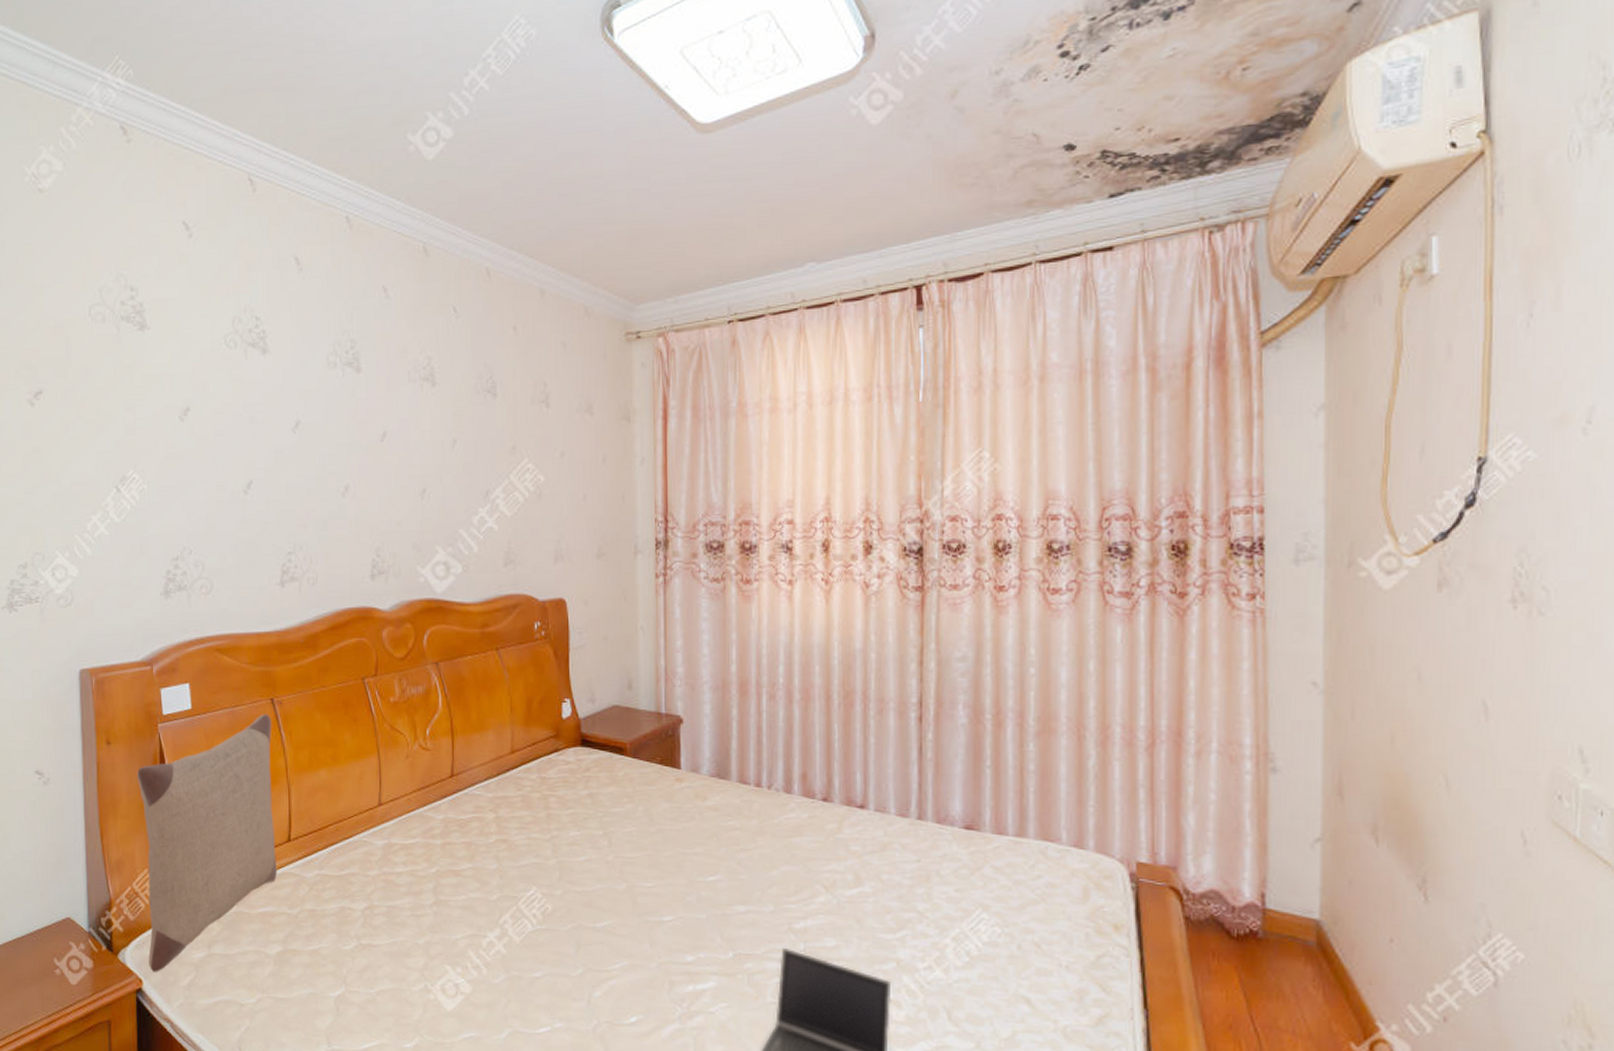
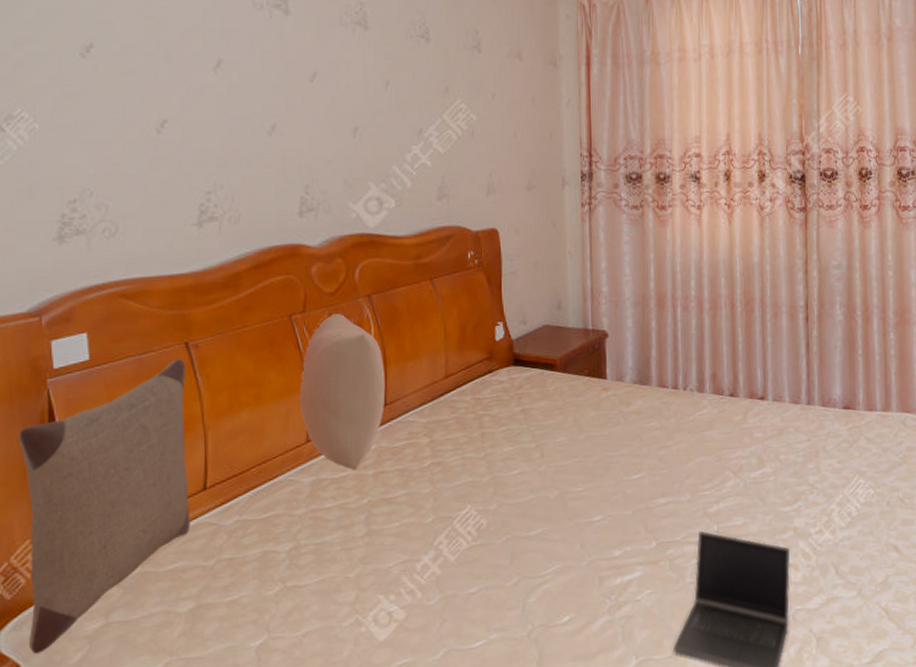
pillow: none [372,677,453,839] -> present [300,311,386,471]

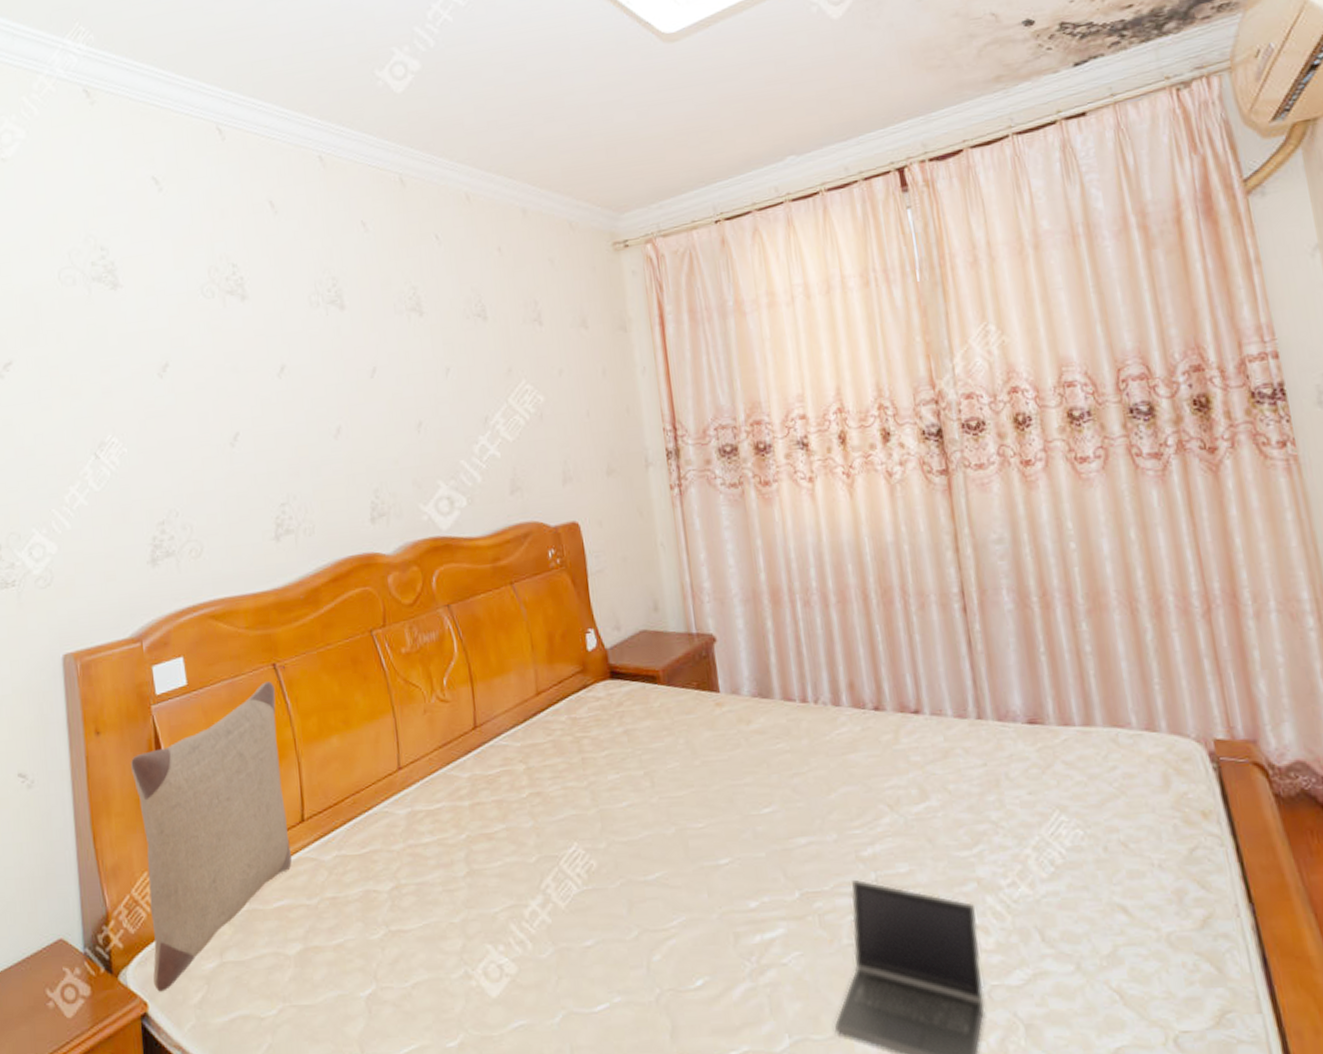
pillow: present [300,311,386,471] -> none [386,624,475,802]

